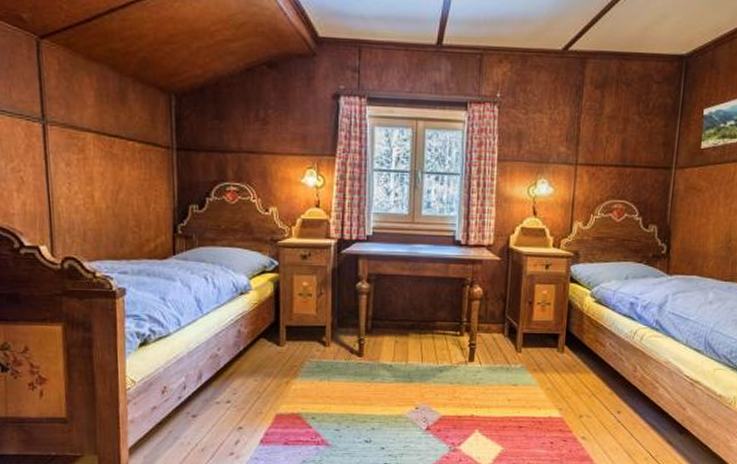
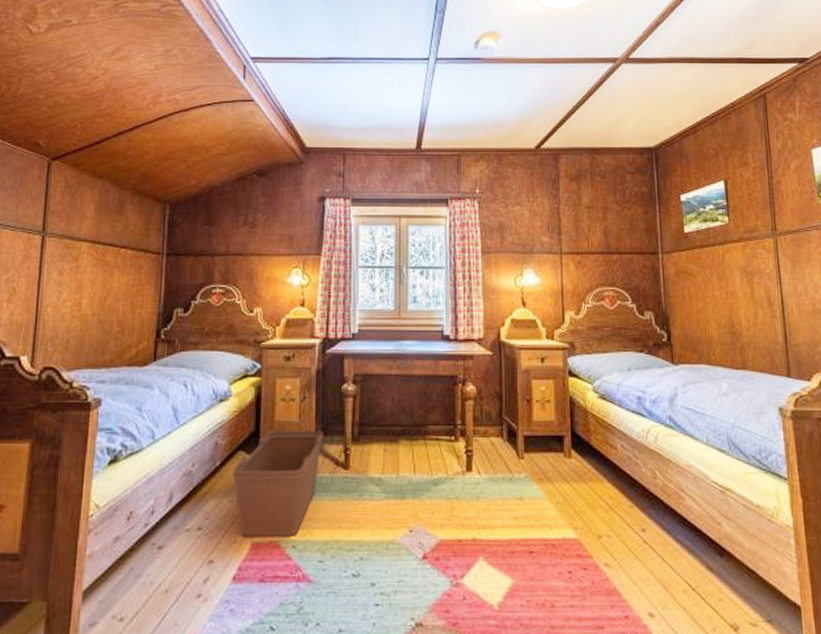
bicycle basket: none [256,322,339,411] -> present [233,430,323,538]

